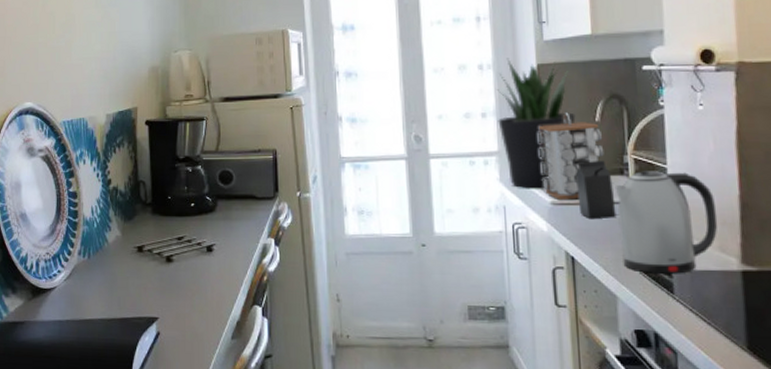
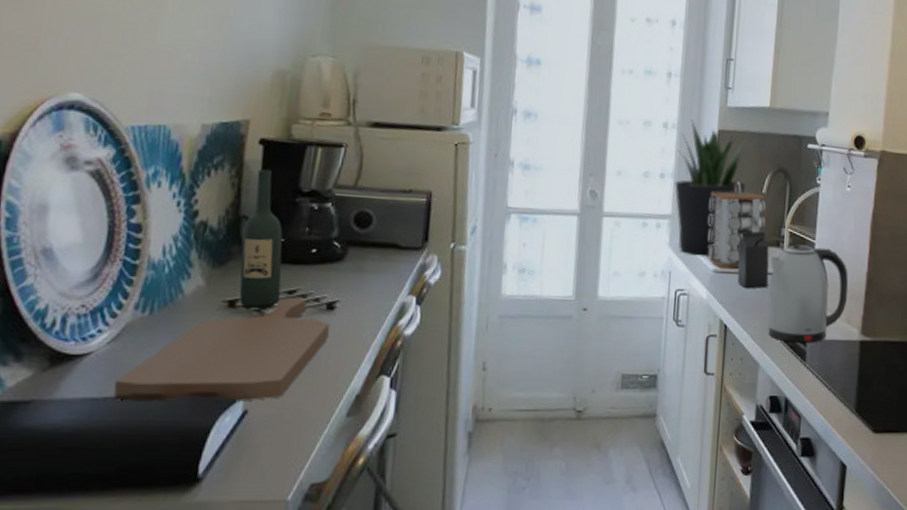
cutting board: none [71,242,211,325] -> present [114,296,330,402]
wine bottle: none [142,143,173,253] -> present [239,169,283,310]

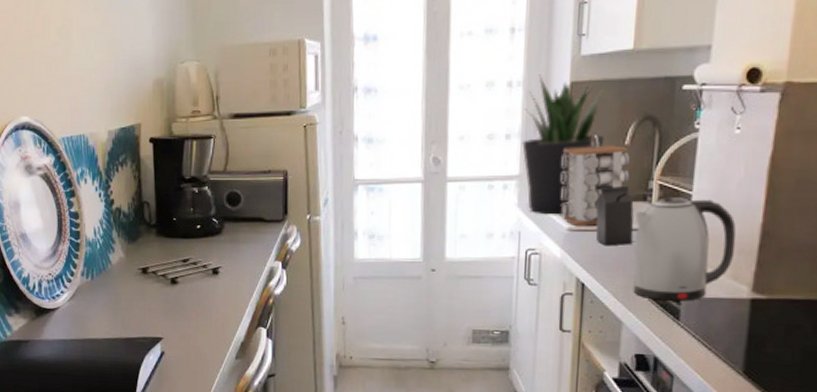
cutting board: present [114,296,330,402] -> none [75,264,216,345]
wine bottle: present [239,169,283,310] -> none [146,162,178,275]

